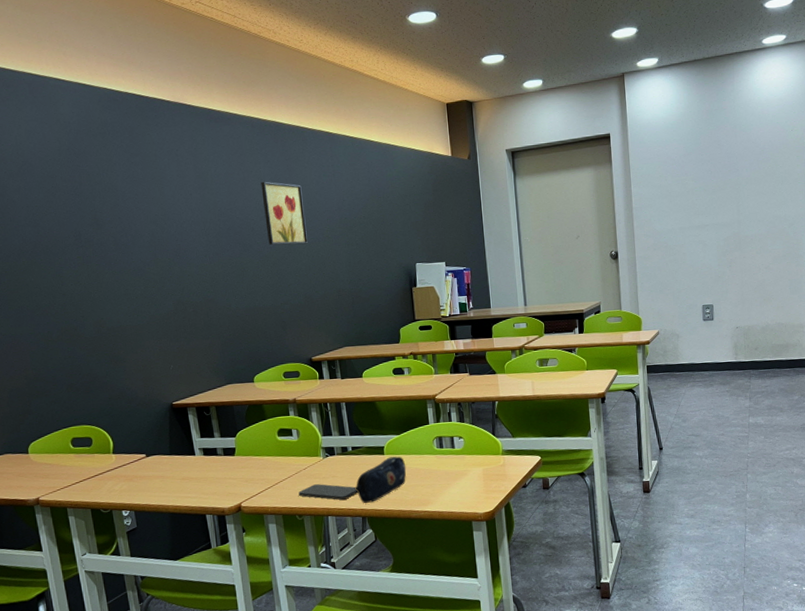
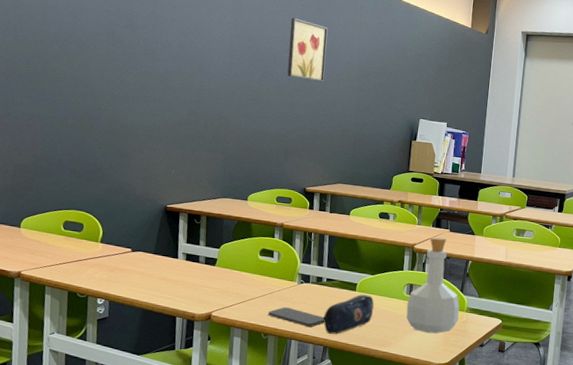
bottle: none [439,382,496,484] -> present [406,236,460,334]

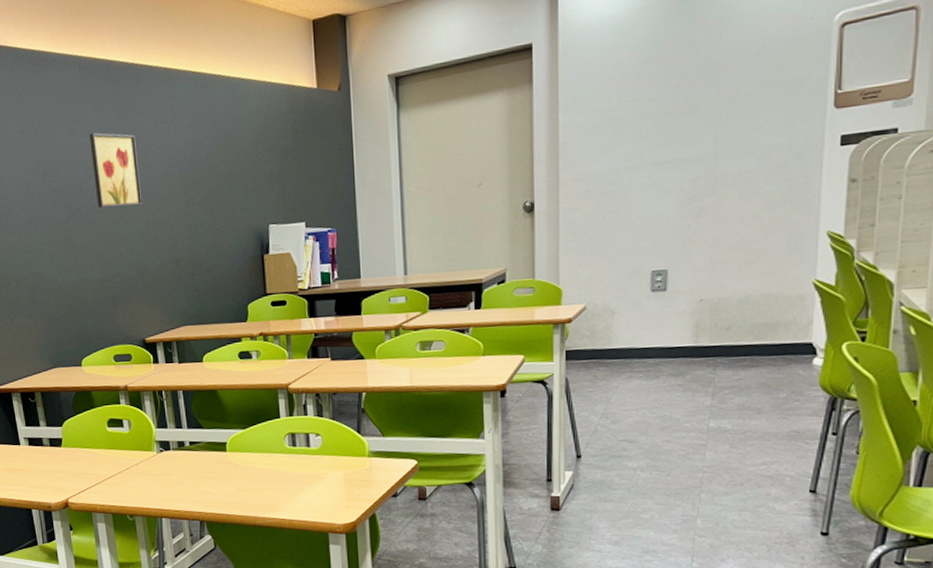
smartphone: present [268,307,325,327] -> none [130,482,196,501]
pencil case: present [322,294,375,334] -> none [192,454,252,506]
bottle: present [406,236,460,334] -> none [291,369,361,490]

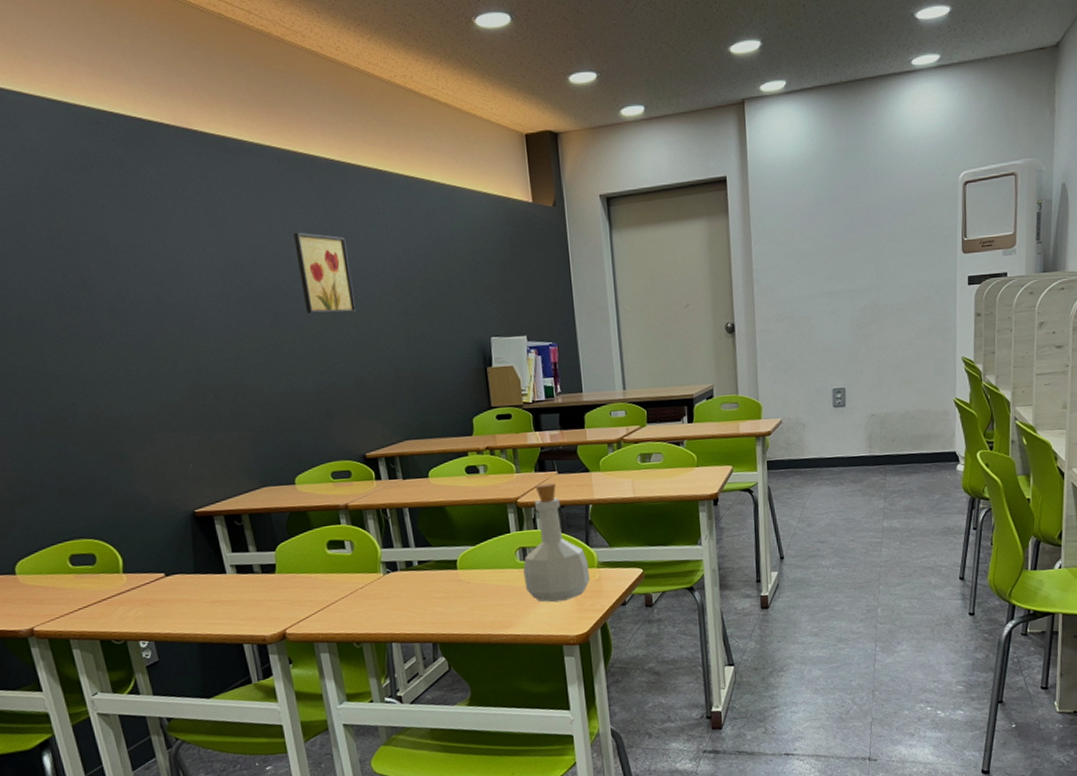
bottle: none [291,369,361,490] -> present [523,482,591,603]

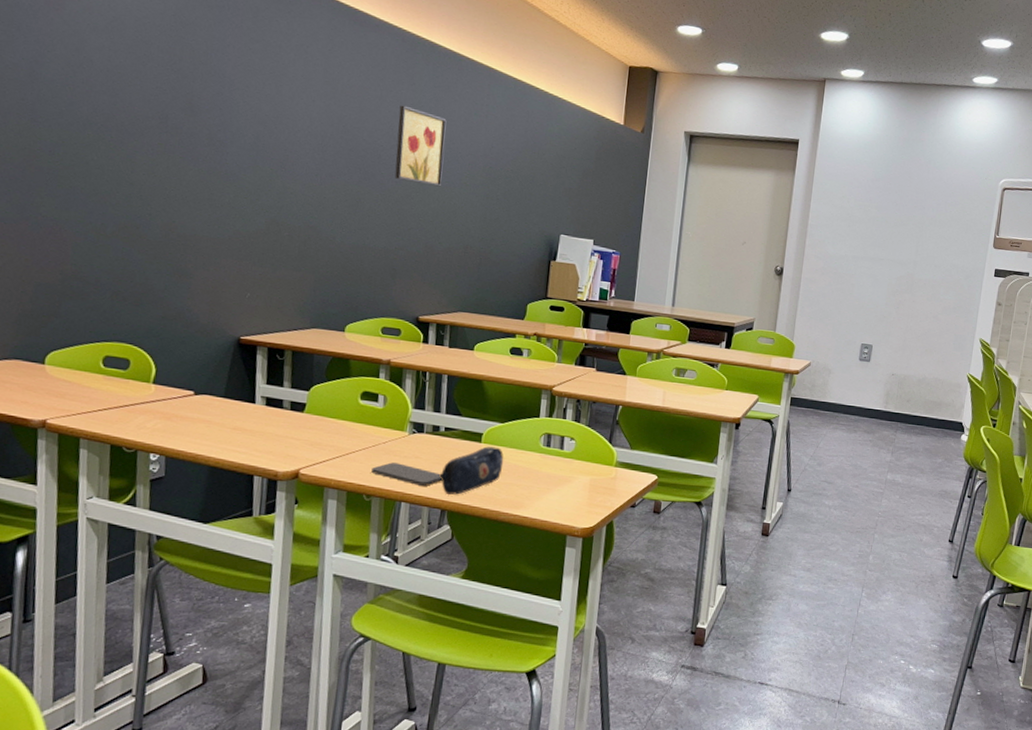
smartphone: none [355,605,428,624] -> present [371,462,443,486]
pencil case: none [423,571,484,627] -> present [439,446,504,495]
bottle: present [523,482,591,603] -> none [542,377,607,493]

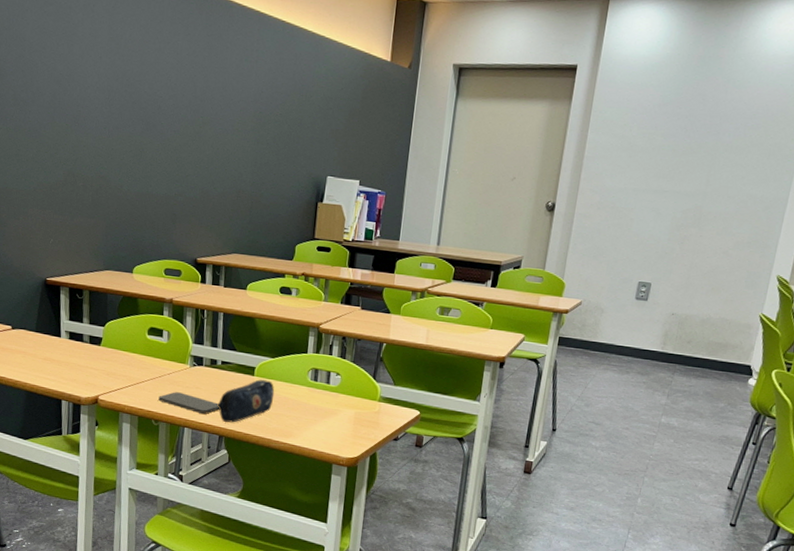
wall art: present [394,105,447,187] -> none [173,56,220,134]

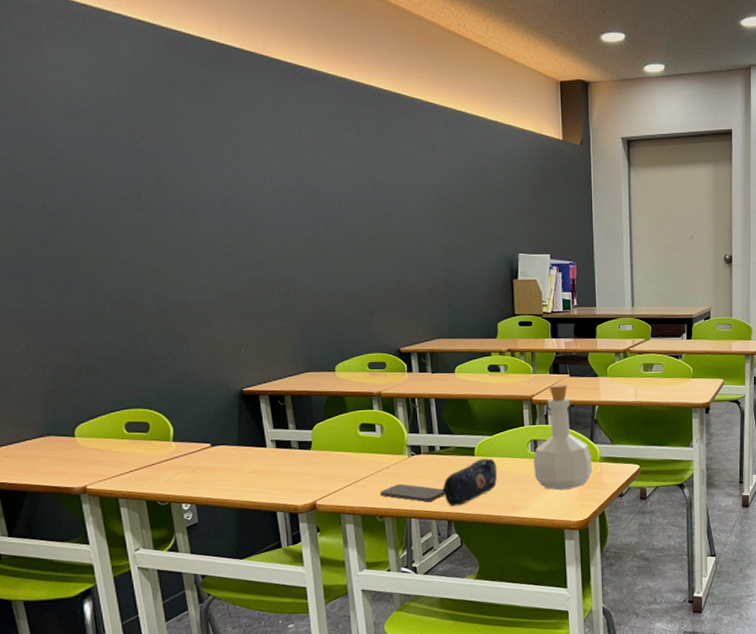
bottle: none [310,315,371,425] -> present [533,384,593,491]

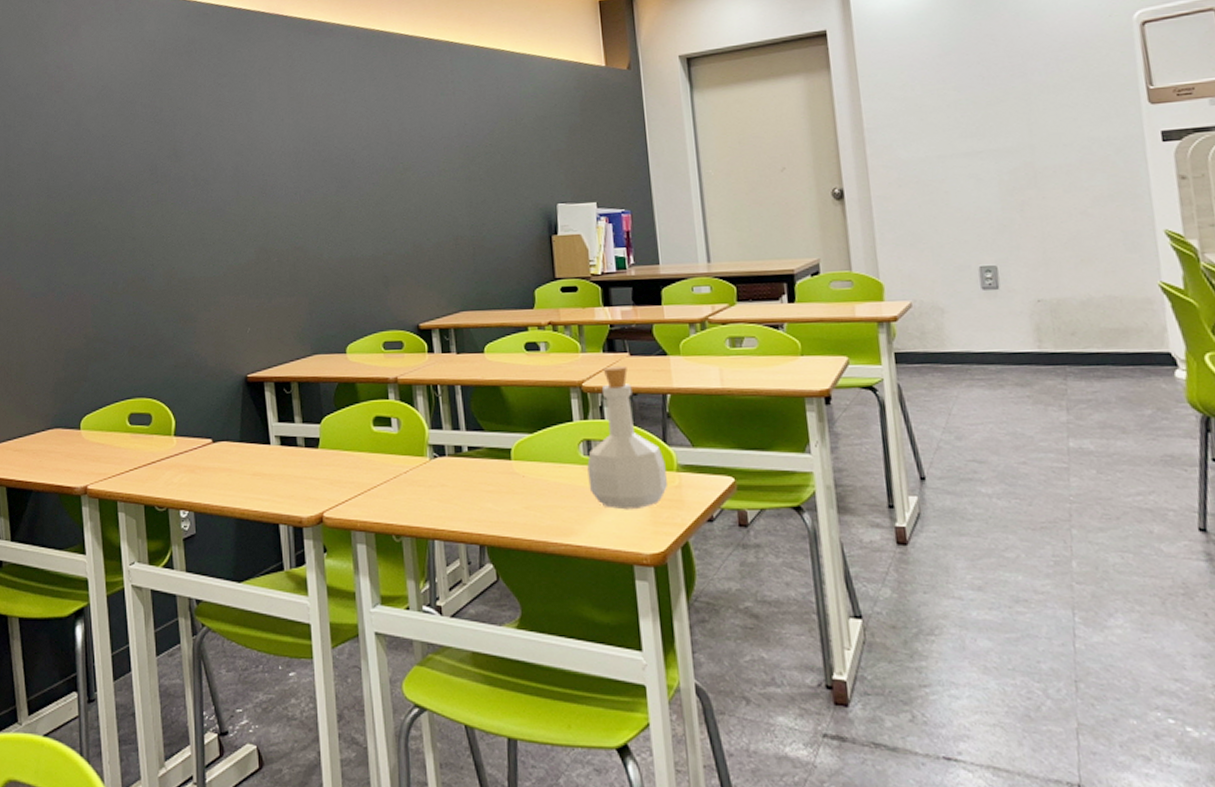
smartphone: present [380,484,445,502] -> none [397,494,476,519]
pencil case: present [441,458,498,506] -> none [471,463,541,526]

